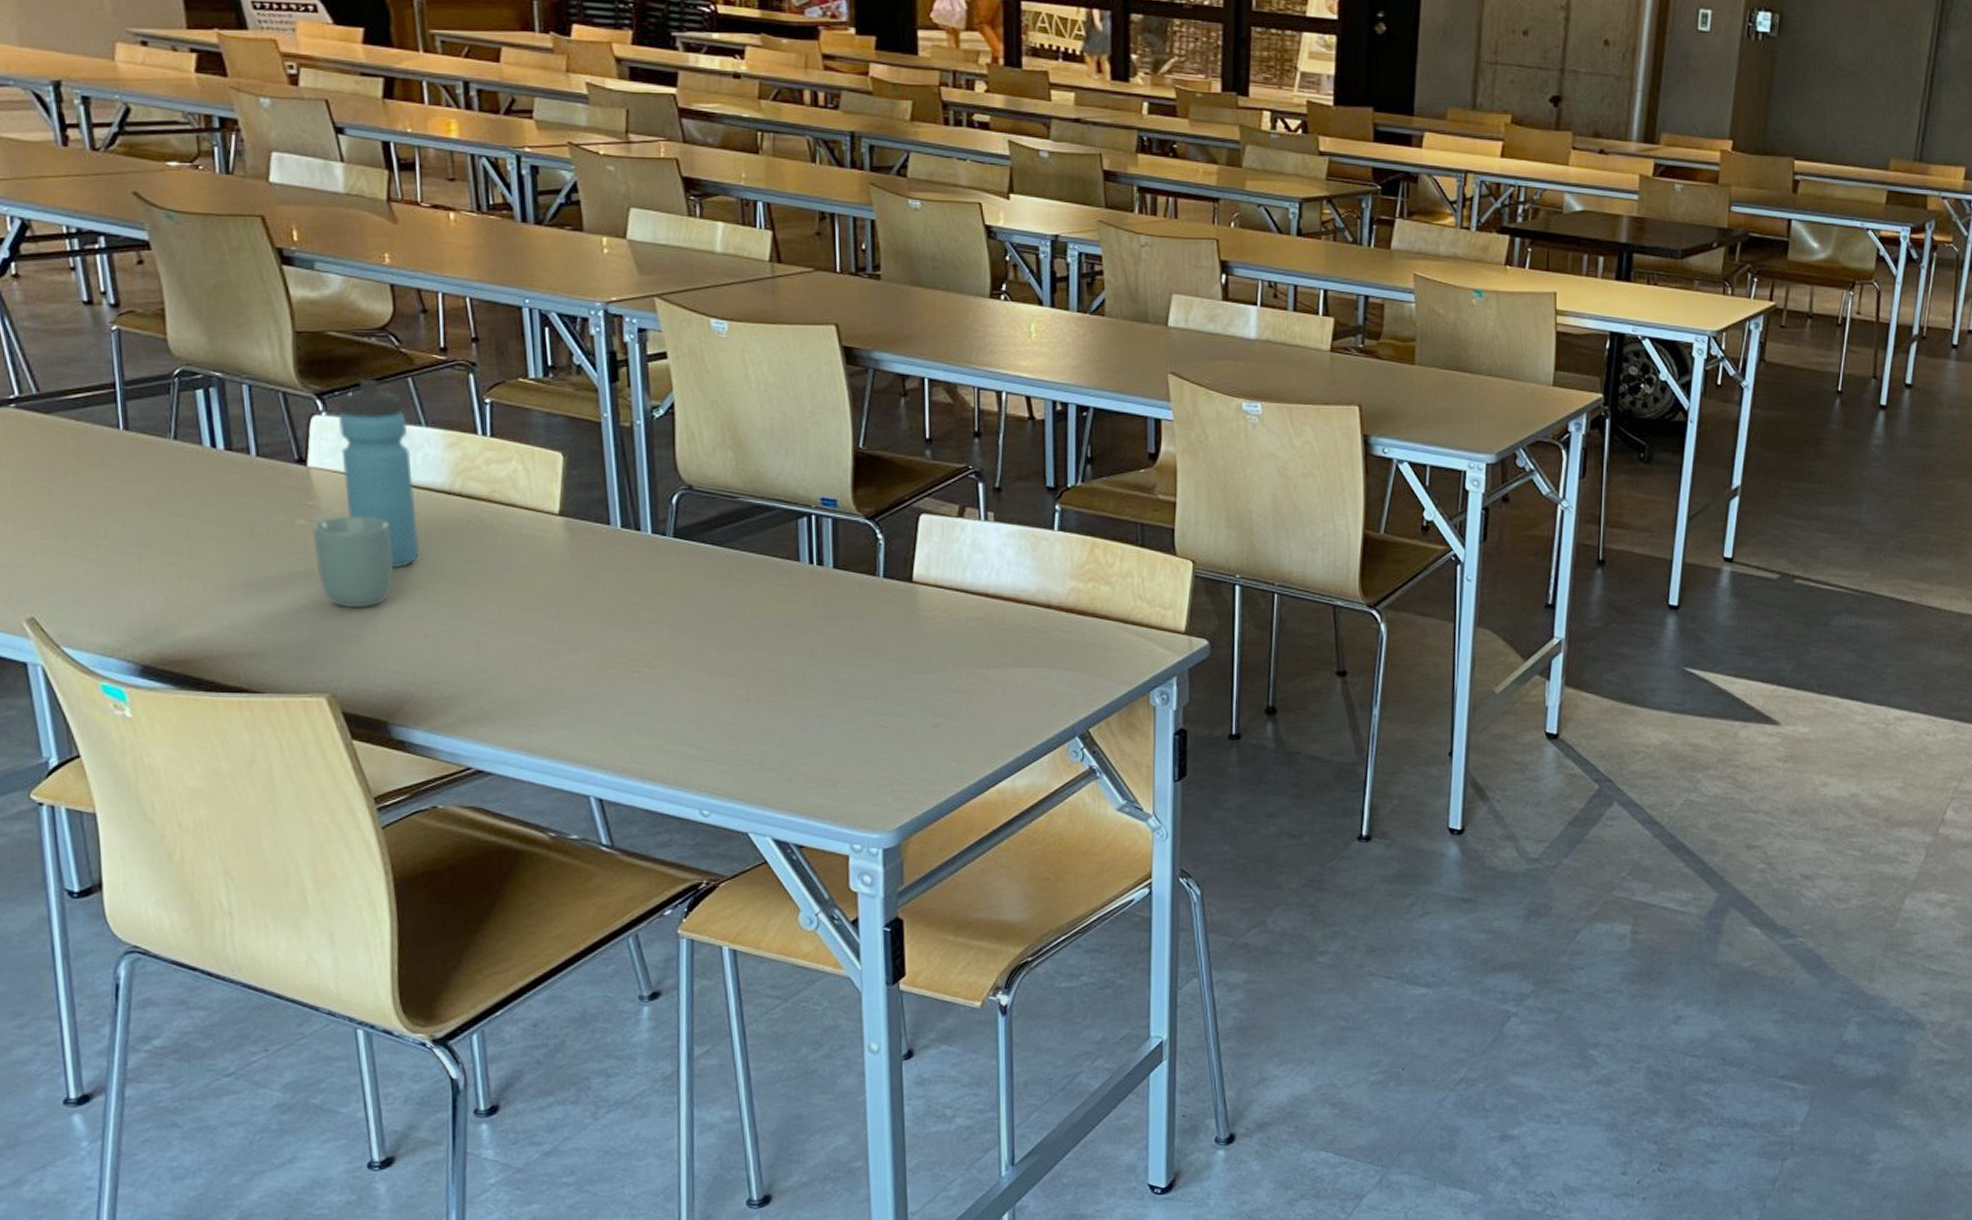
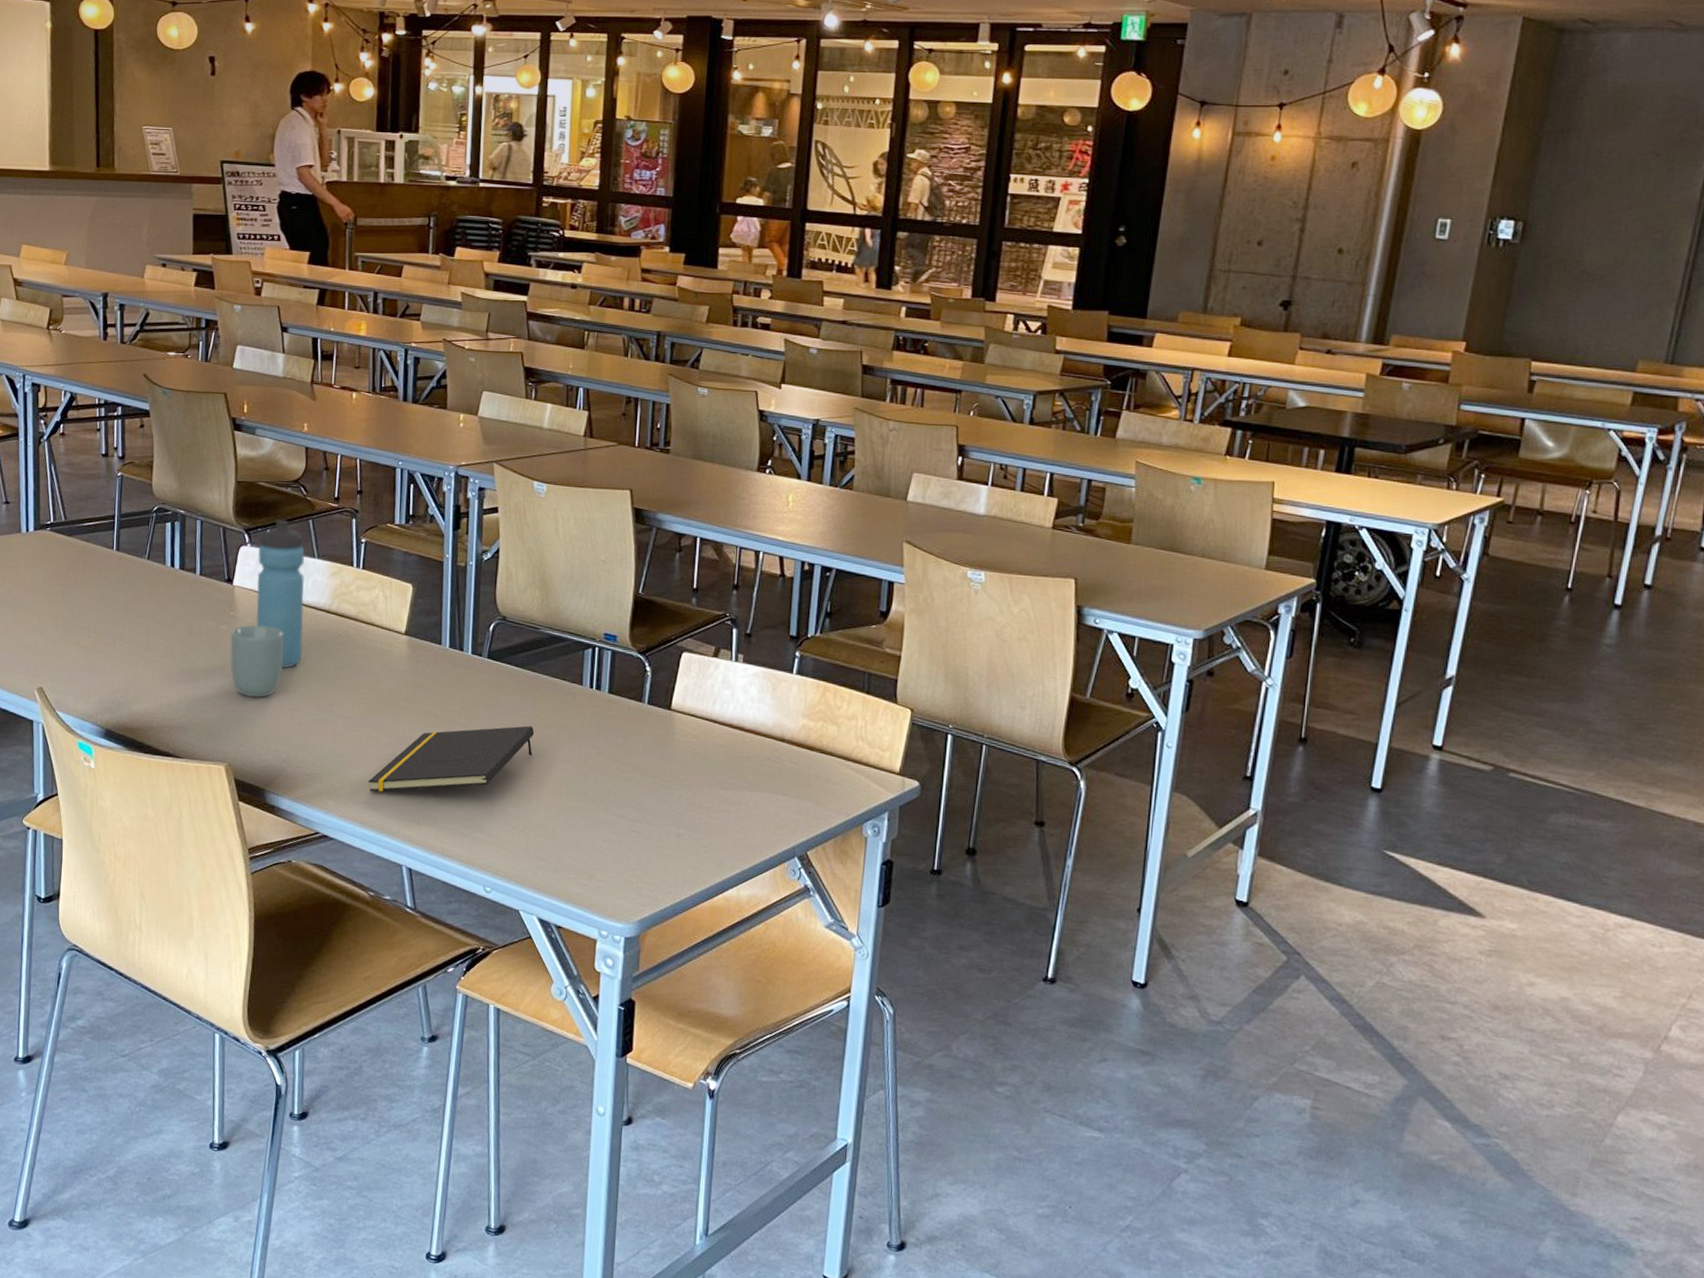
notepad: none [530,615,745,711] -> present [367,726,535,792]

